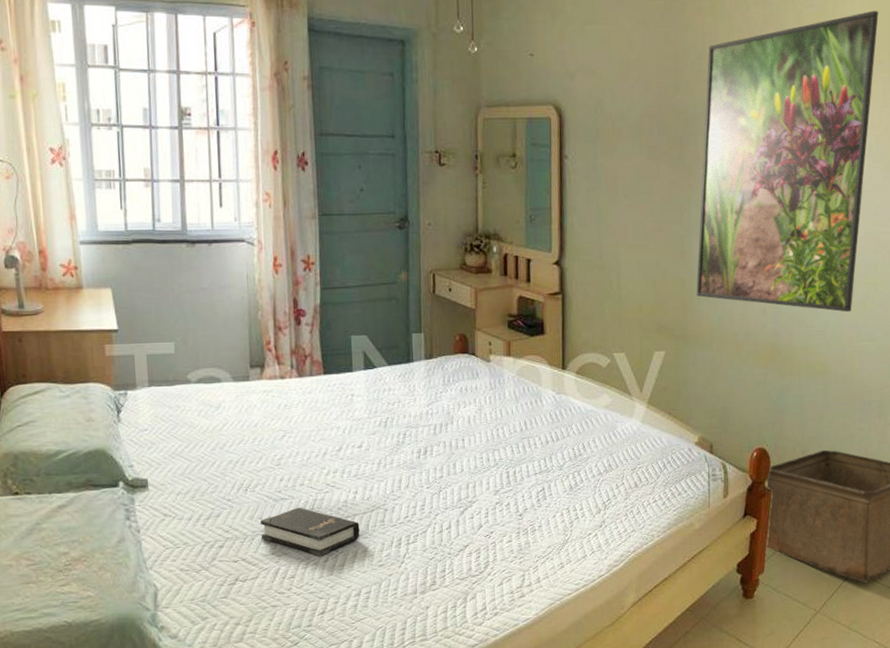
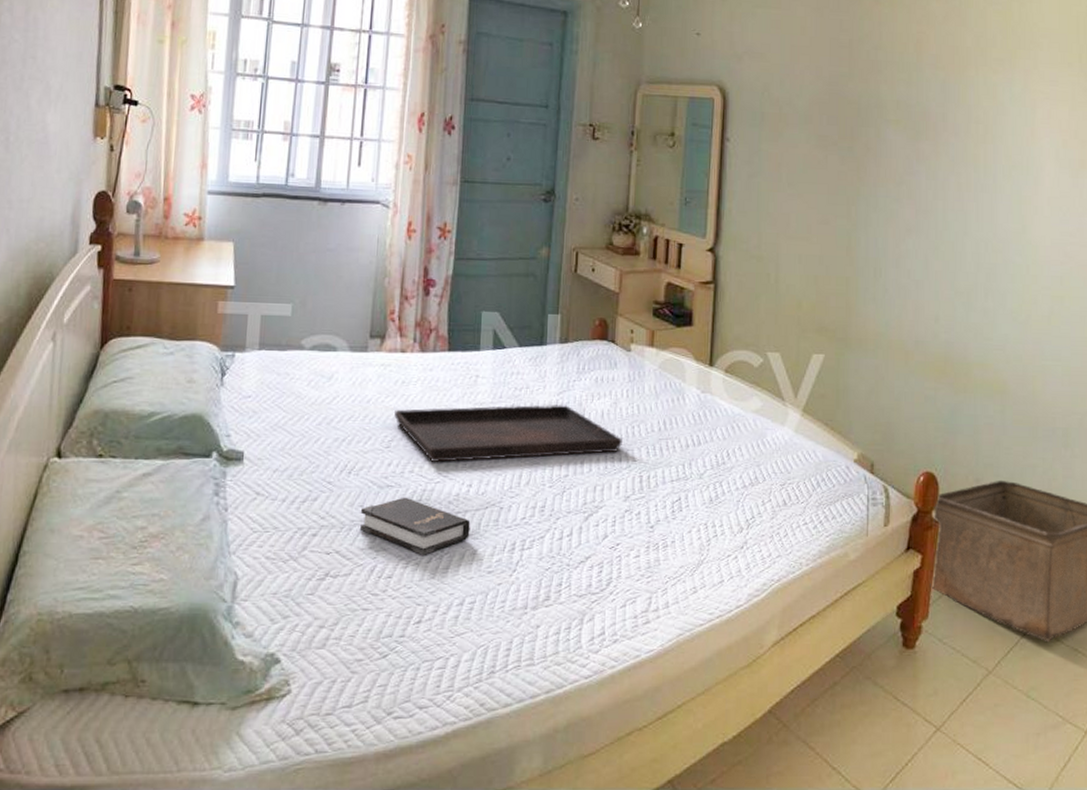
serving tray: none [281,414,489,475] -> present [394,404,622,463]
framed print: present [696,10,879,312] -> none [862,12,1067,327]

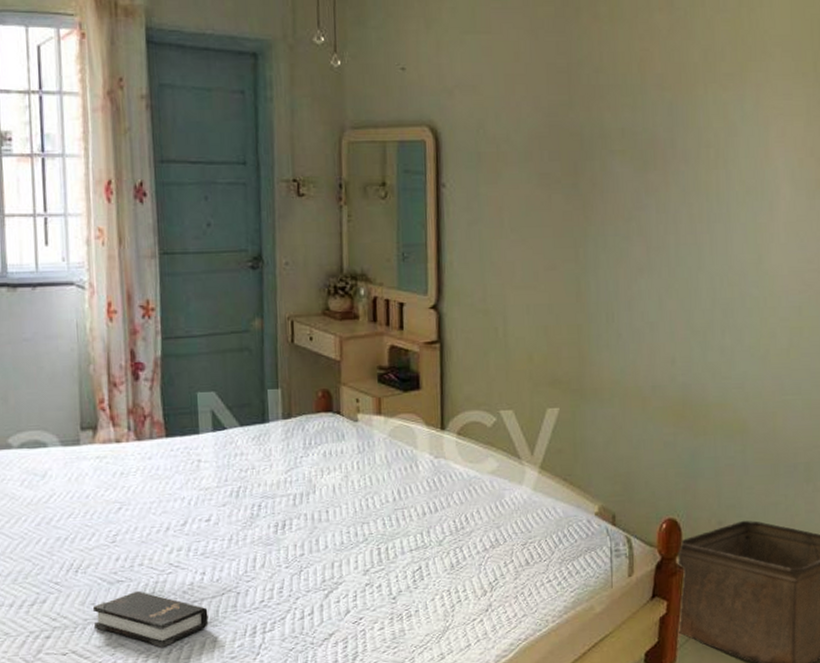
serving tray: present [394,404,622,463] -> none [116,483,357,554]

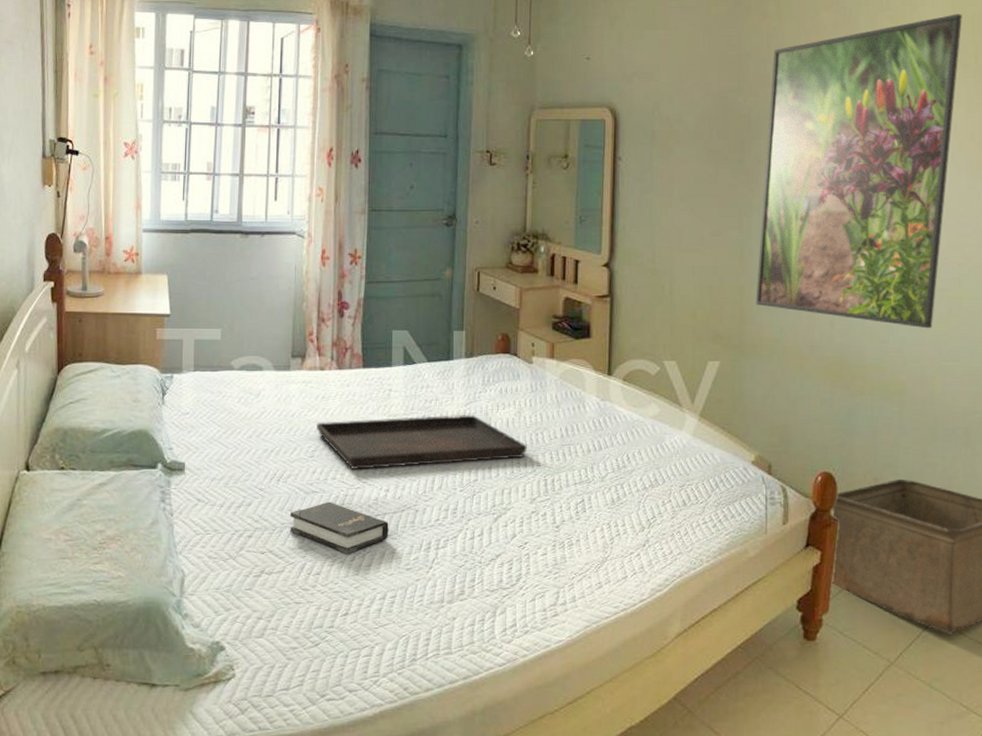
serving tray: none [116,483,357,554] -> present [316,415,527,471]
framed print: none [594,16,801,362] -> present [756,14,962,329]

